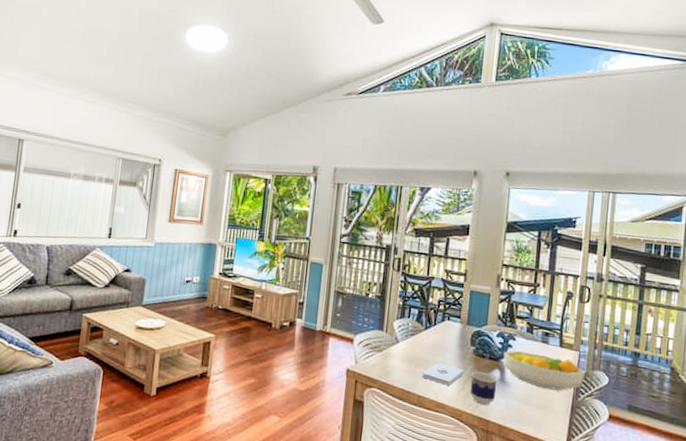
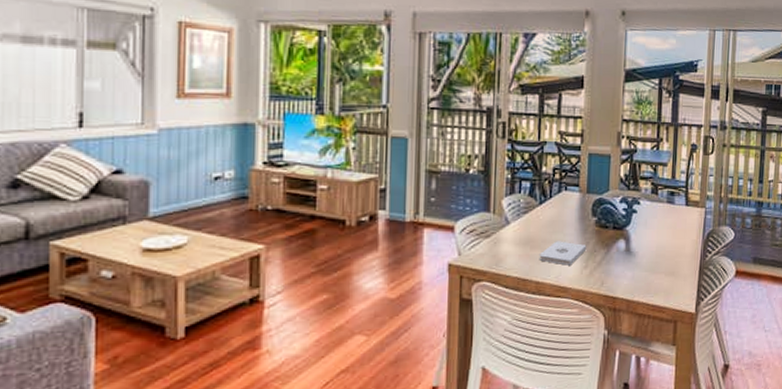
cup: present [470,371,498,405] -> none [594,244,623,281]
fruit bowl: present [503,350,585,391] -> none [628,215,711,253]

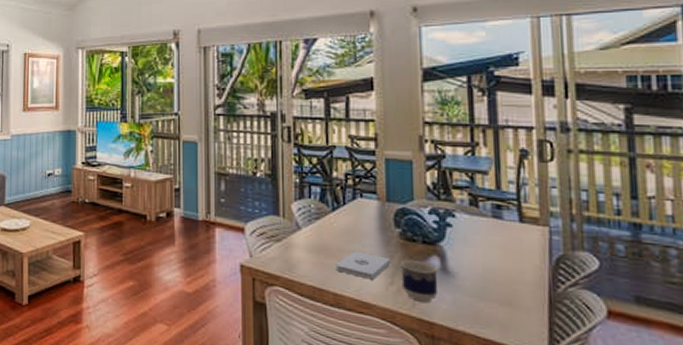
cup: none [594,244,623,281] -> present [401,259,438,302]

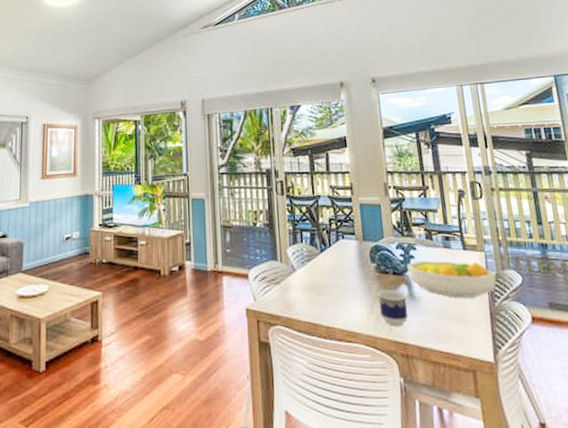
notepad: present [335,251,391,280] -> none [326,286,370,311]
fruit bowl: none [441,230,562,280] -> present [407,260,496,298]

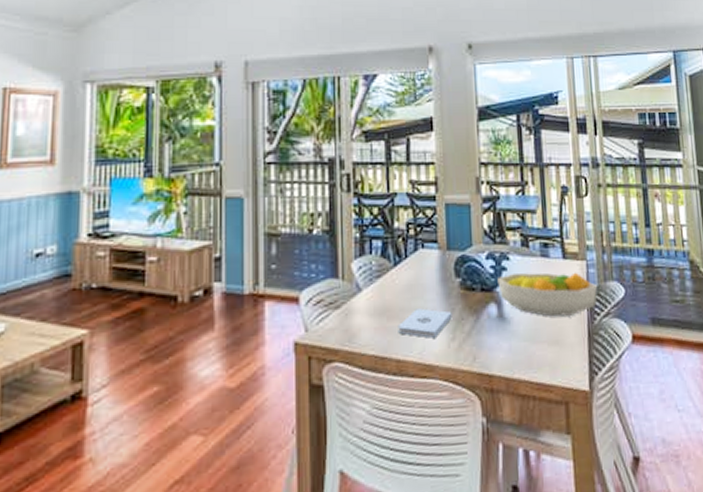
notepad: none [326,286,370,311] -> present [398,308,452,338]
cup: present [378,289,409,326] -> none [461,309,496,355]

